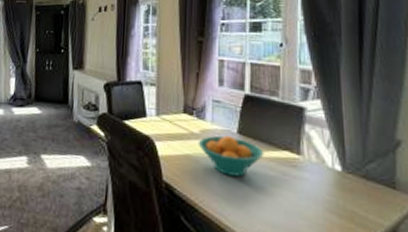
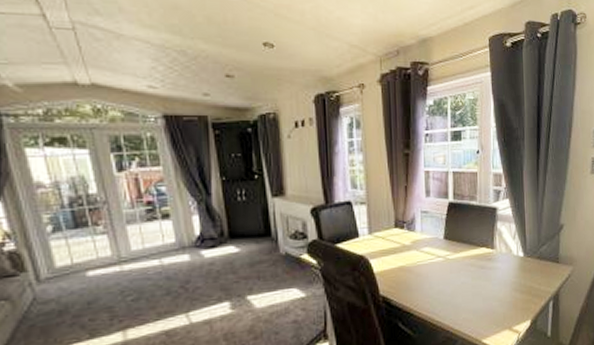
fruit bowl: present [198,136,264,177] -> none [410,242,466,278]

